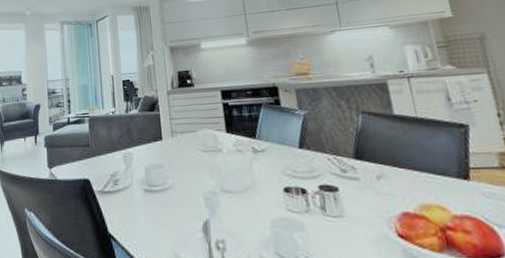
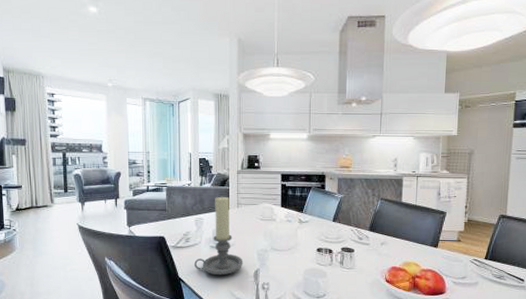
candle holder: none [126,123,187,230] -> present [194,196,243,276]

